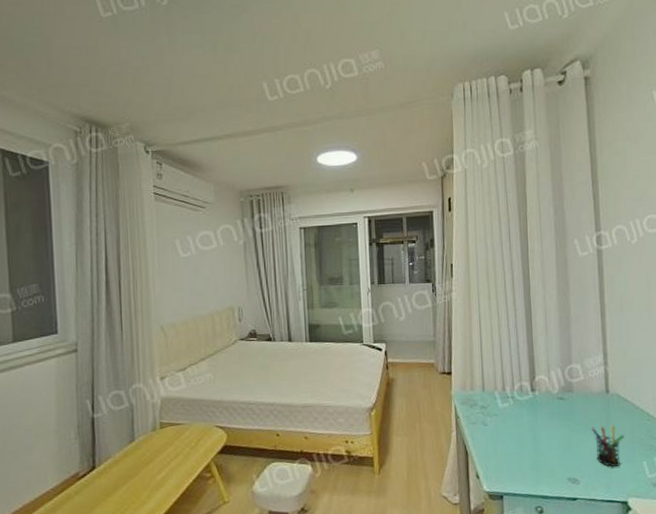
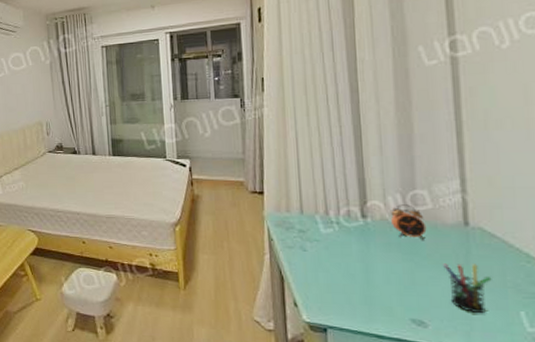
alarm clock: none [553,377,580,409] -> present [391,204,427,241]

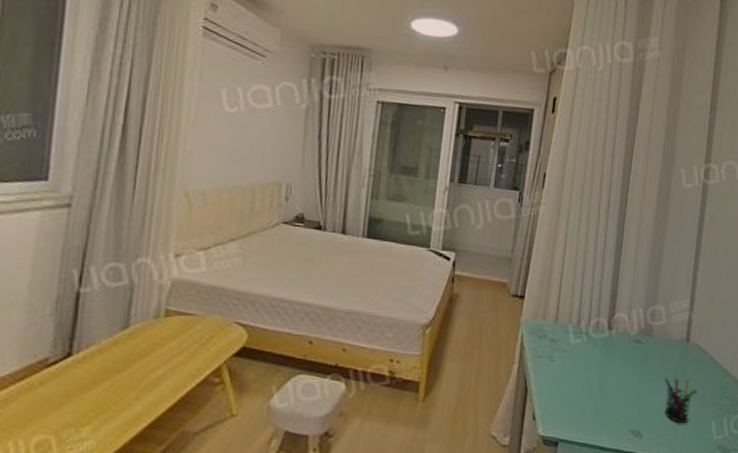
alarm clock: present [391,204,427,241] -> none [631,318,658,355]

